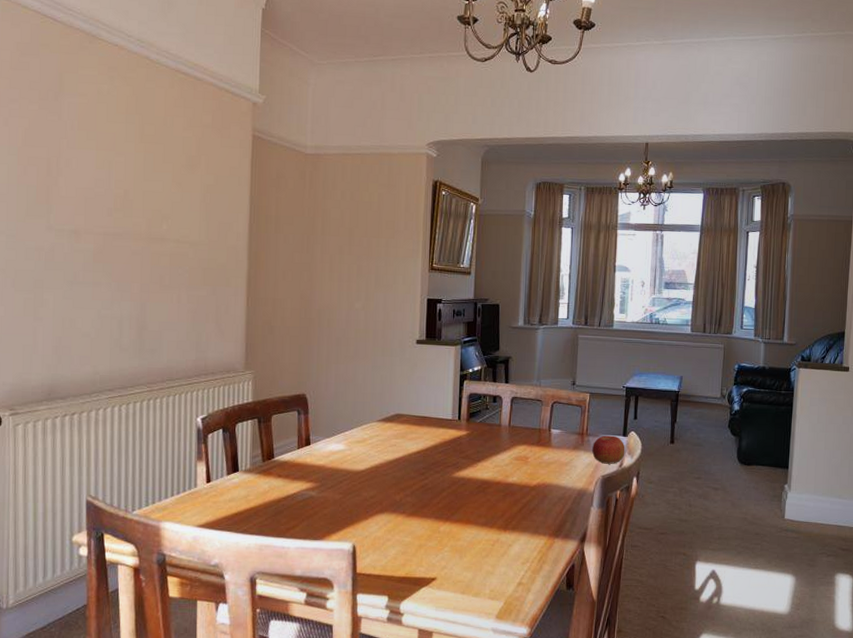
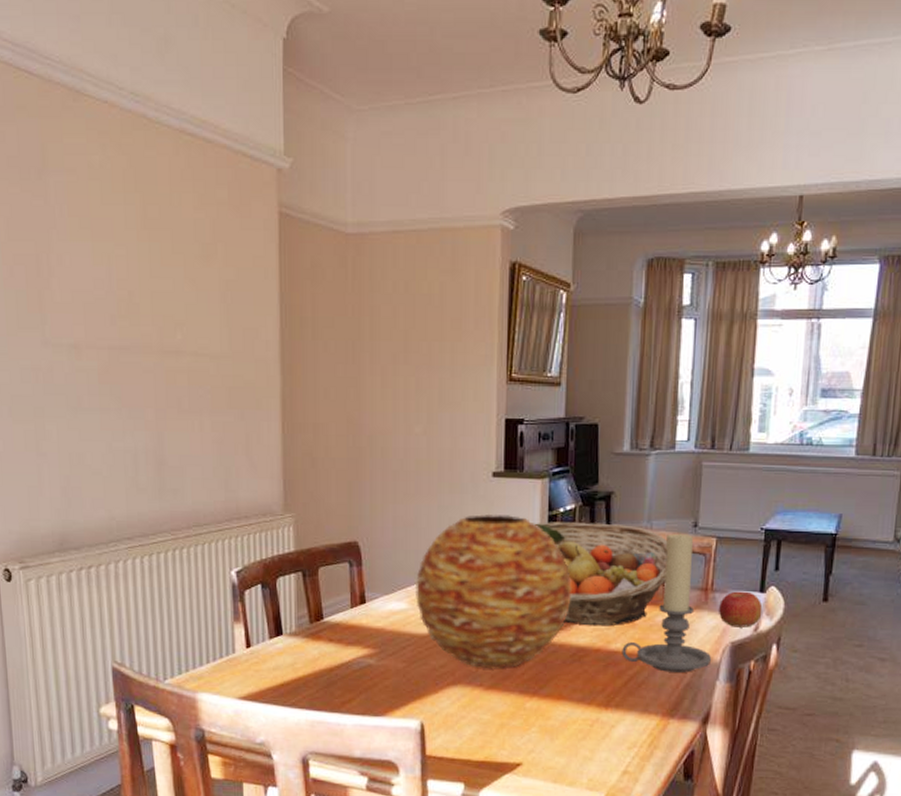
vase: none [352,372,478,499] -> present [416,513,572,669]
fruit basket: none [449,380,553,464] -> present [535,522,668,626]
candle holder: none [517,390,588,501] -> present [622,533,712,673]

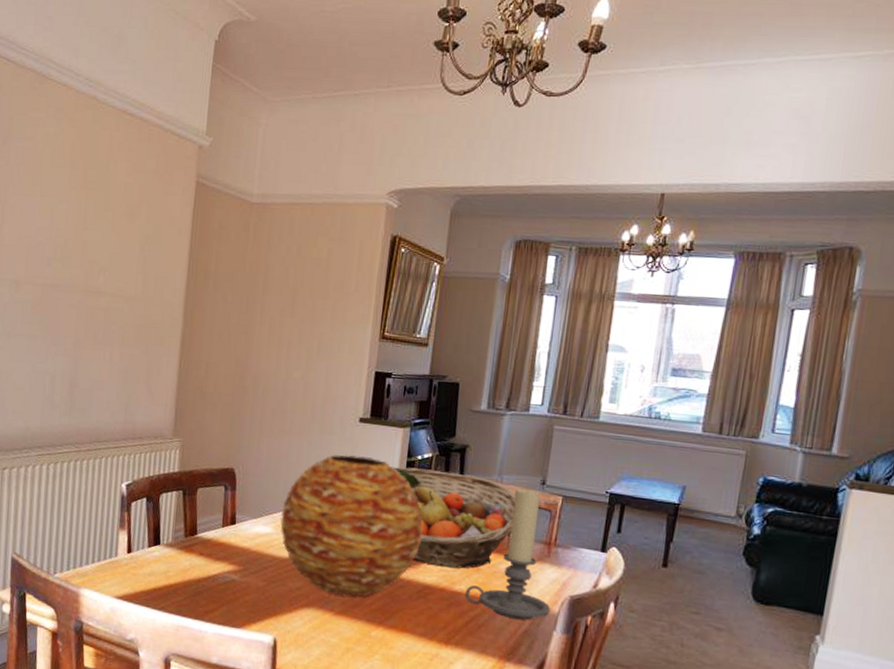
apple: present [719,591,763,628] -> none [560,548,603,584]

